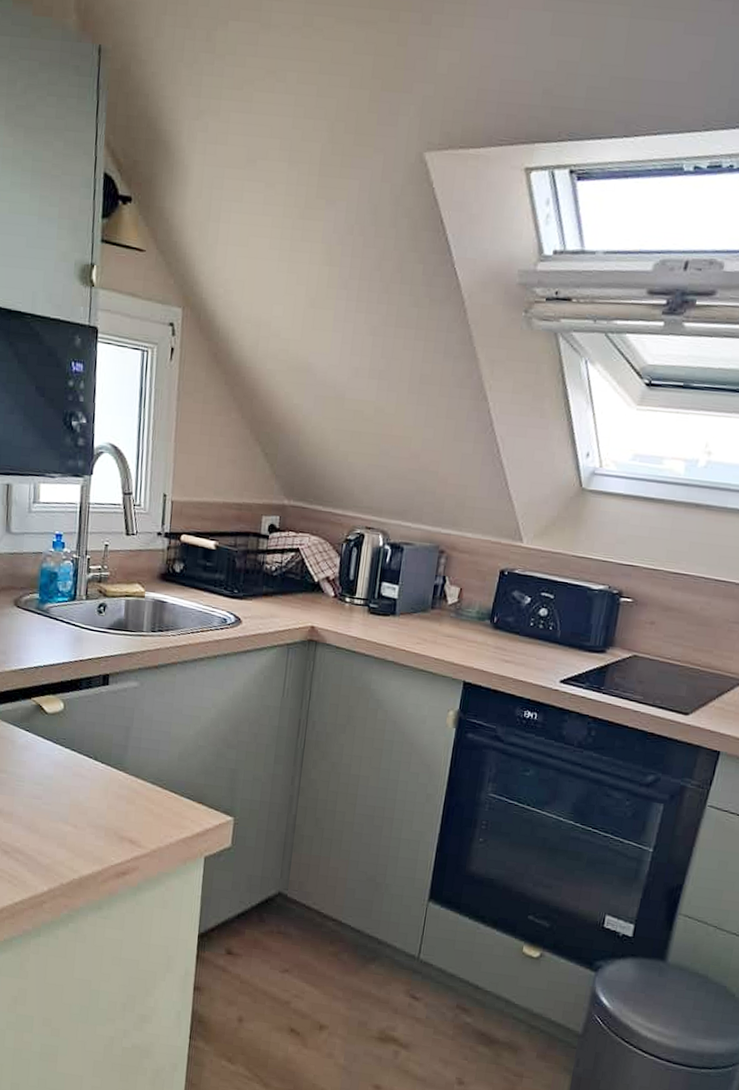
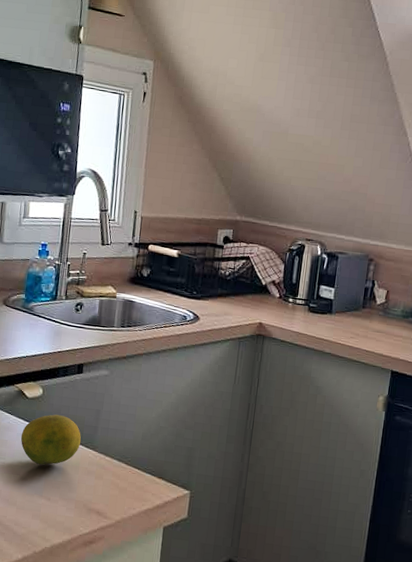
fruit: none [41,732,110,789] -> present [20,414,82,465]

